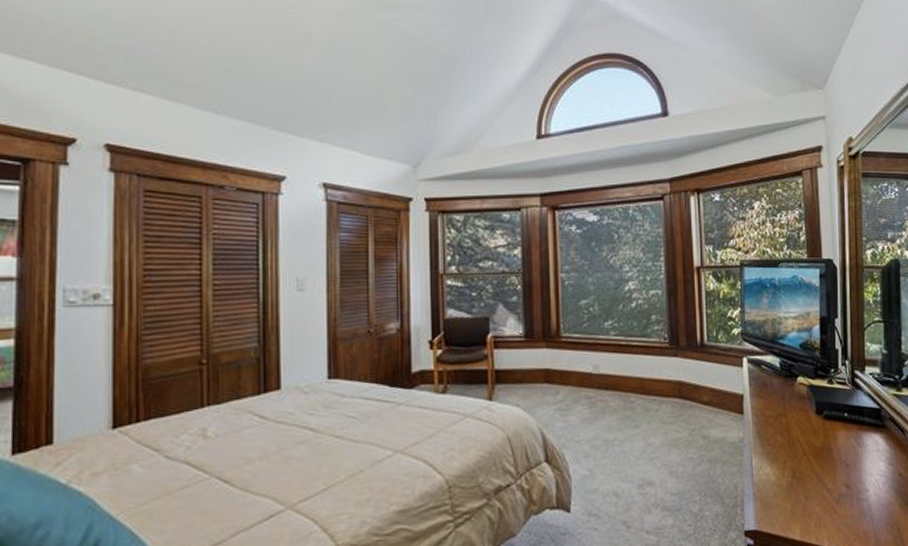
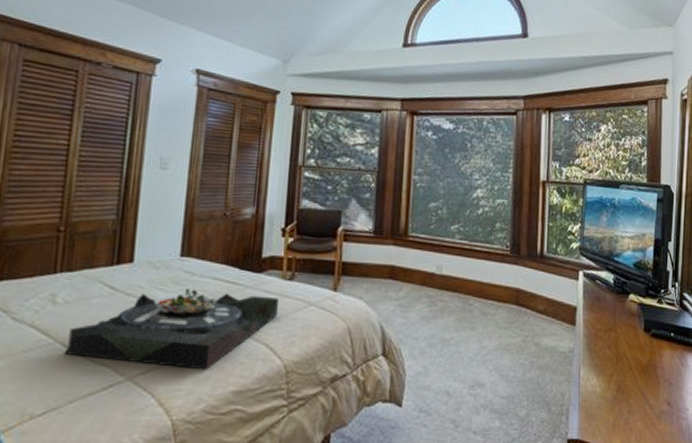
serving tray: none [221,411,434,493] -> present [64,289,280,370]

